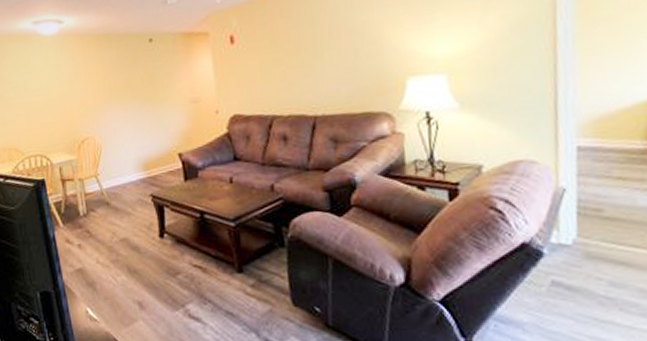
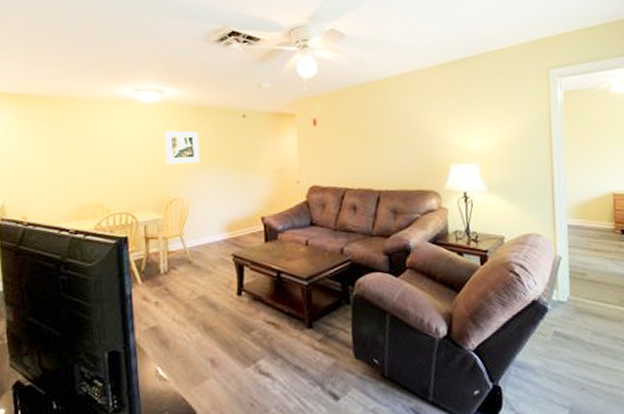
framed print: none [68,62,109,101] -> present [164,130,201,164]

